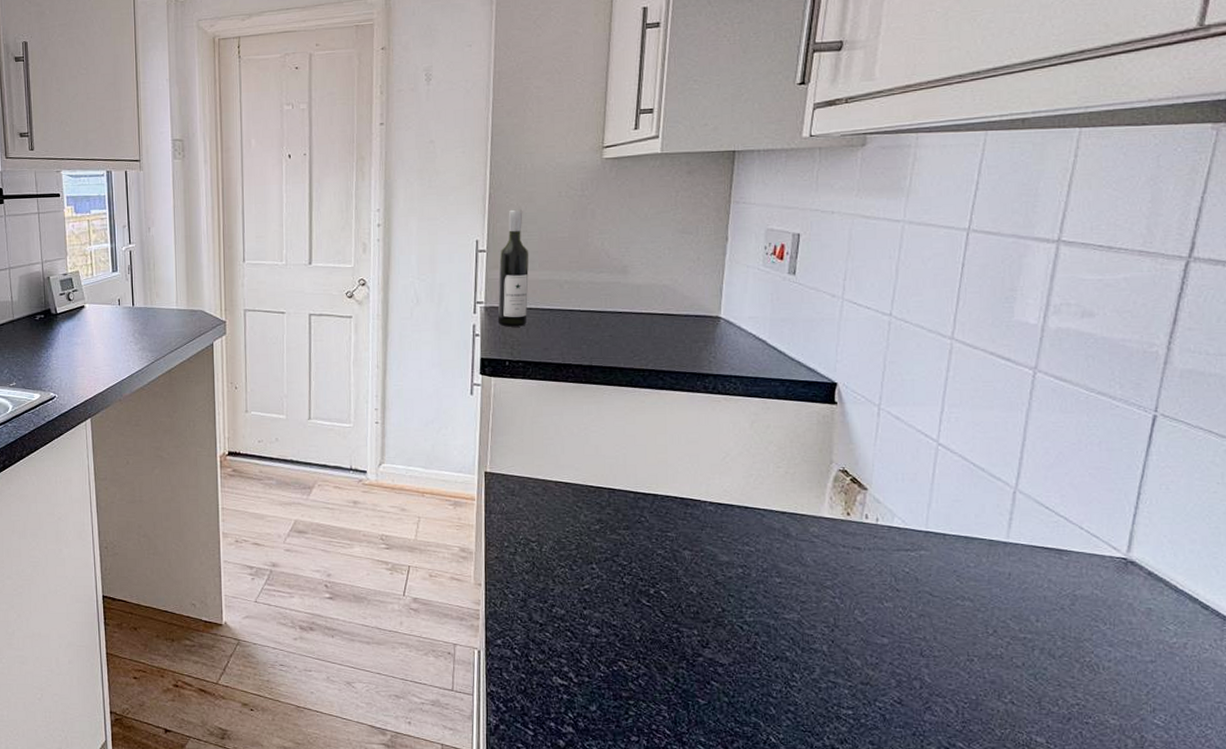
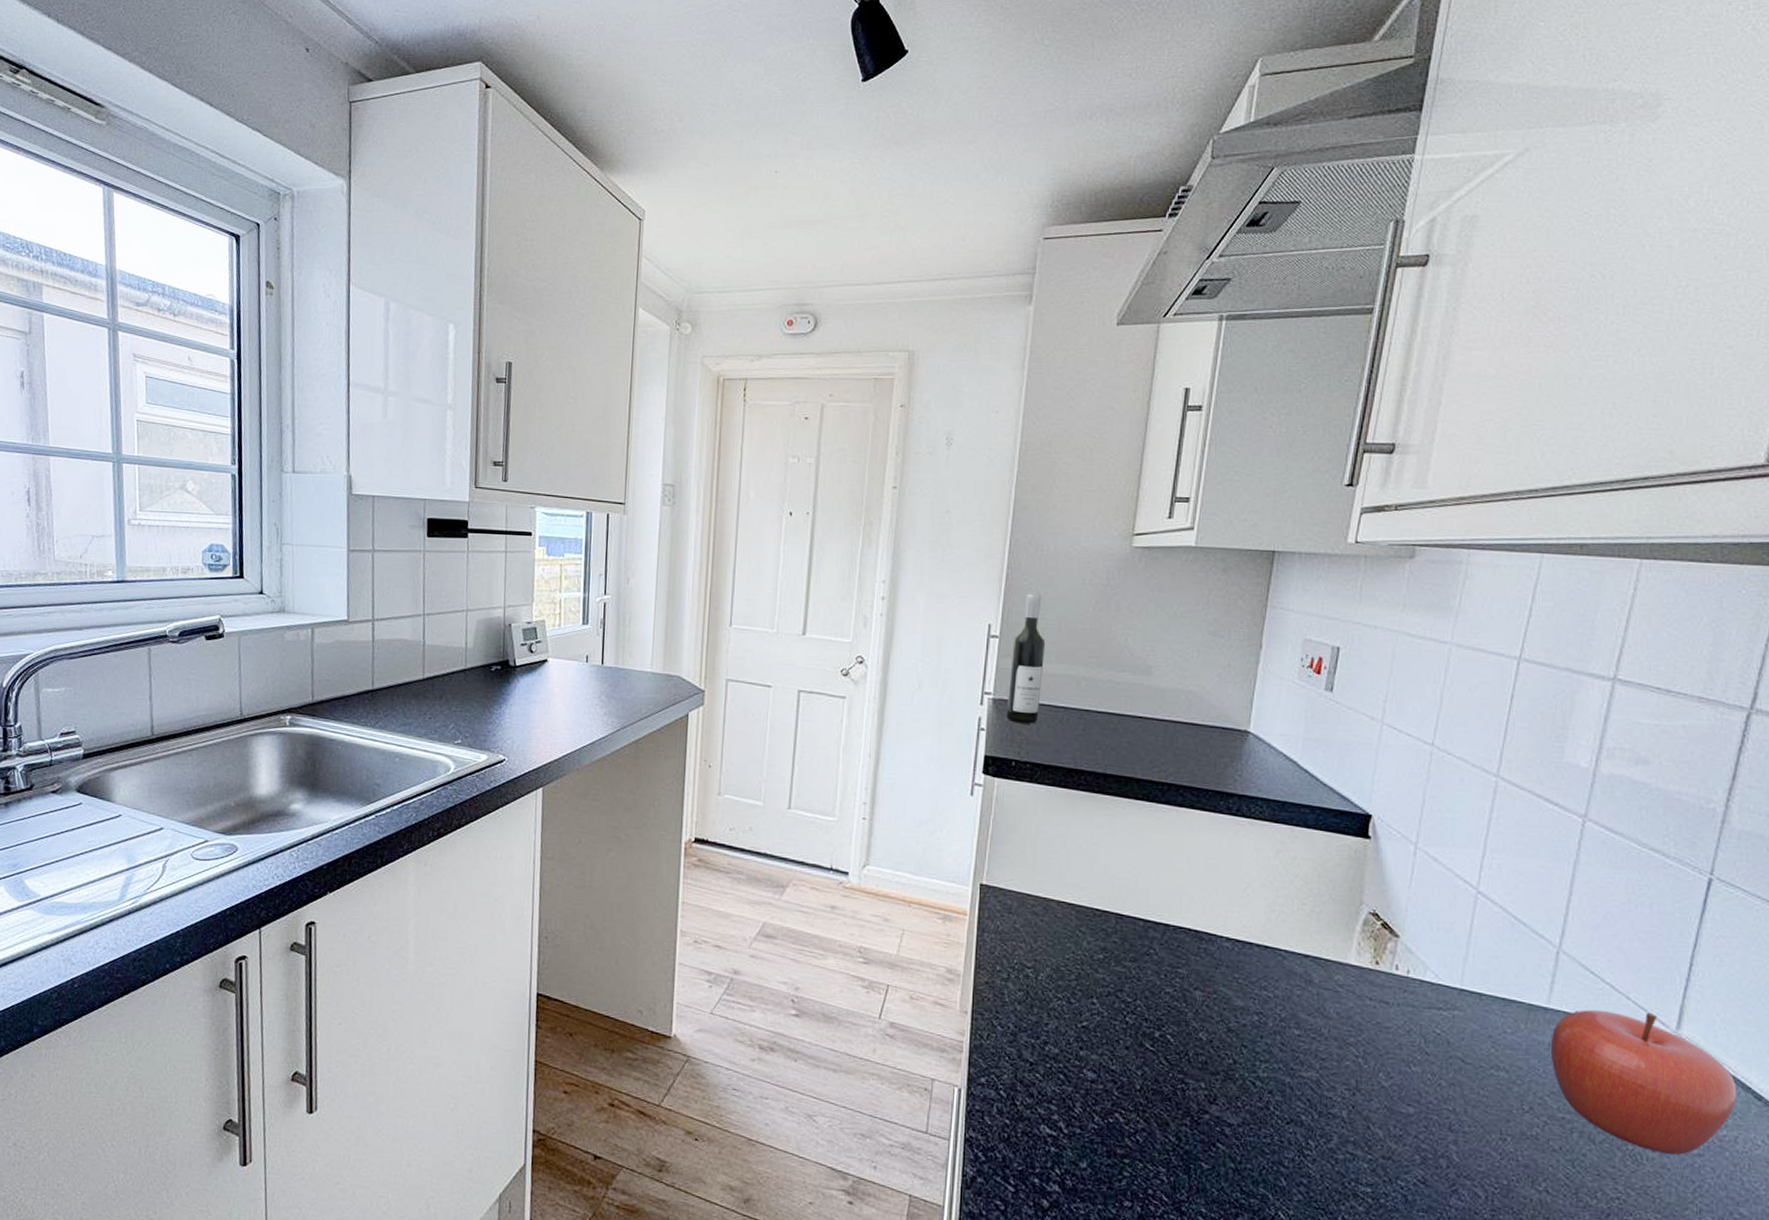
fruit: none [1010,539,1186,662] -> present [1550,1009,1737,1155]

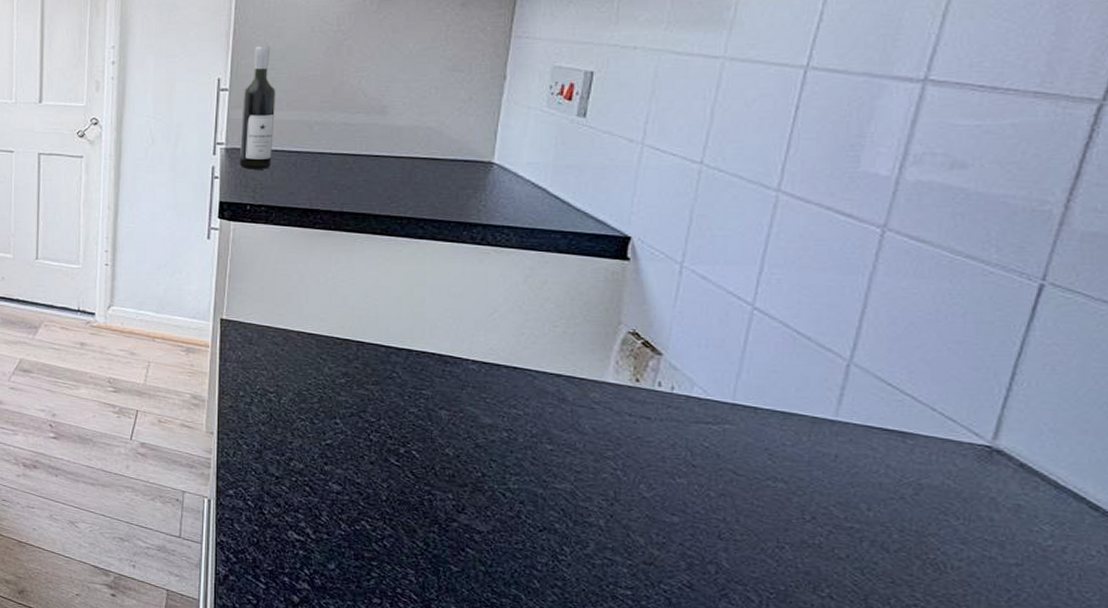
fruit: present [1550,1009,1737,1155] -> none [837,421,1068,564]

